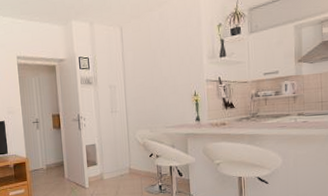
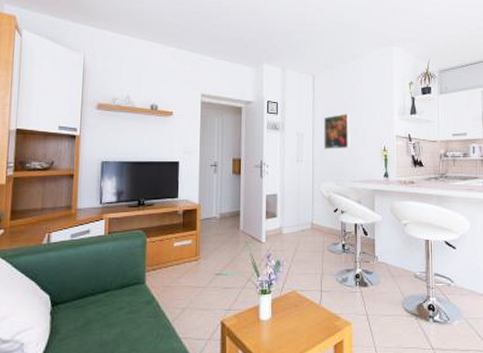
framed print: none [134,62,162,99] -> present [324,113,351,150]

